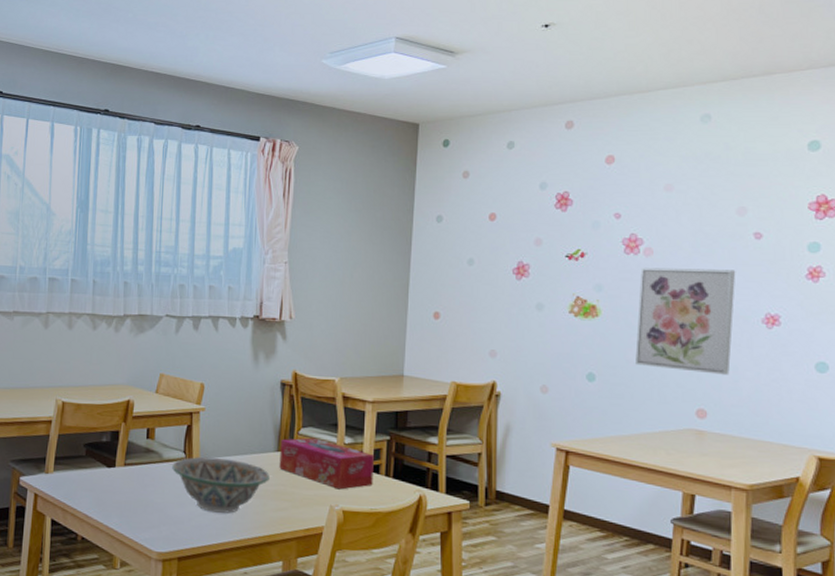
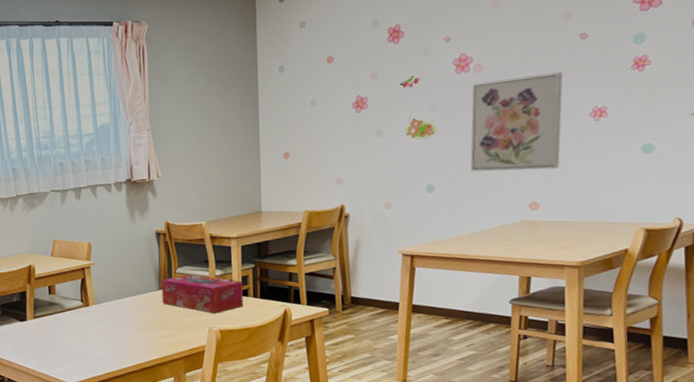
decorative bowl: present [172,457,270,513] -> none [73,301,155,346]

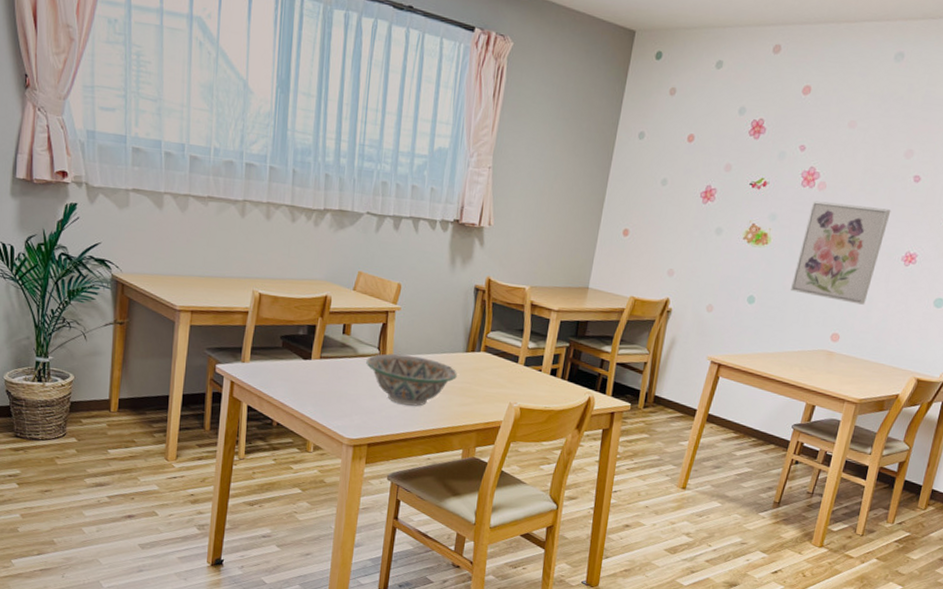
decorative bowl: none [73,301,155,346] -> present [366,353,457,406]
tissue box: present [161,274,244,314] -> none [466,340,554,389]

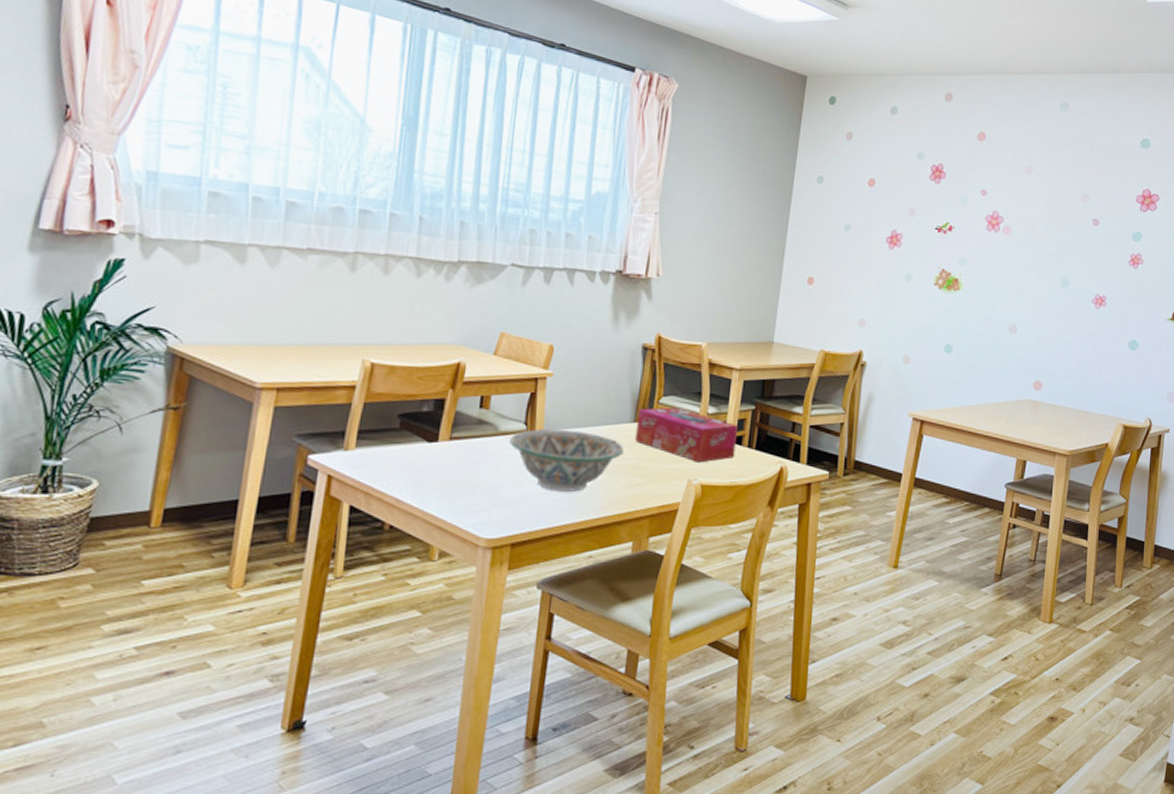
tissue box: none [466,340,554,389] -> present [635,407,739,463]
wall art: present [791,200,891,305] -> none [988,244,1076,350]

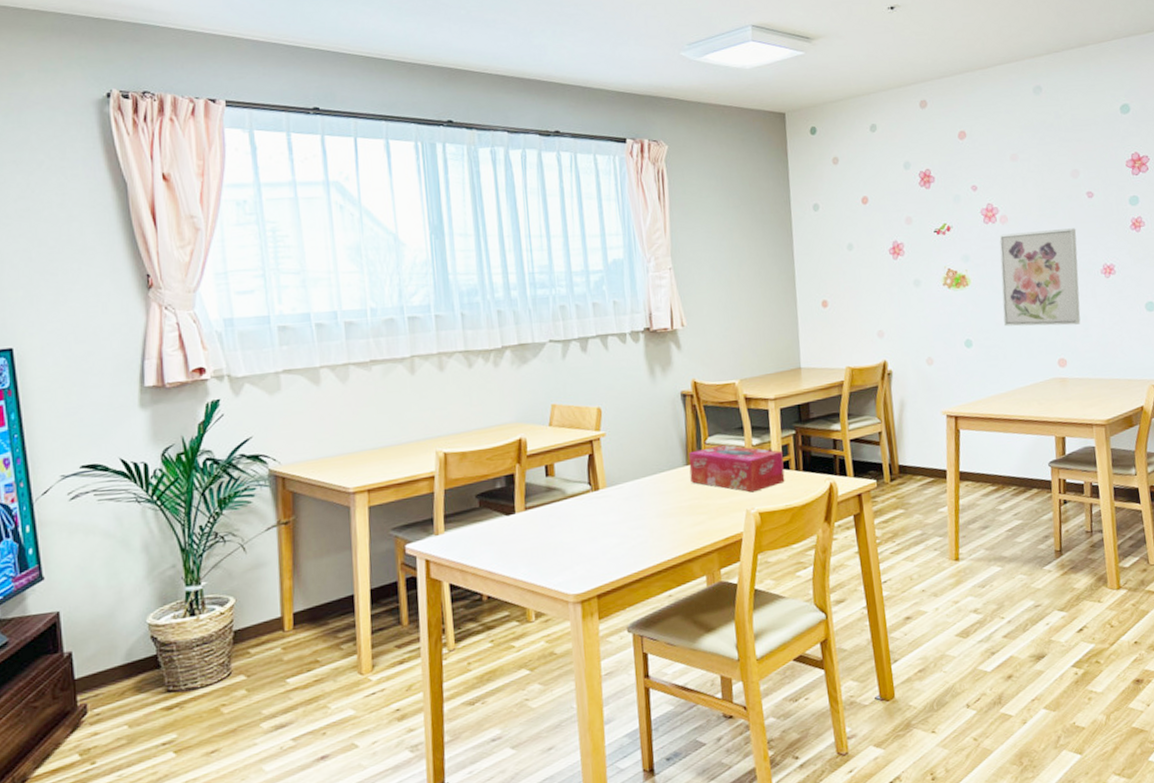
decorative bowl: present [509,429,624,492] -> none [578,481,682,541]
wall art: none [988,244,1076,350] -> present [999,228,1081,327]

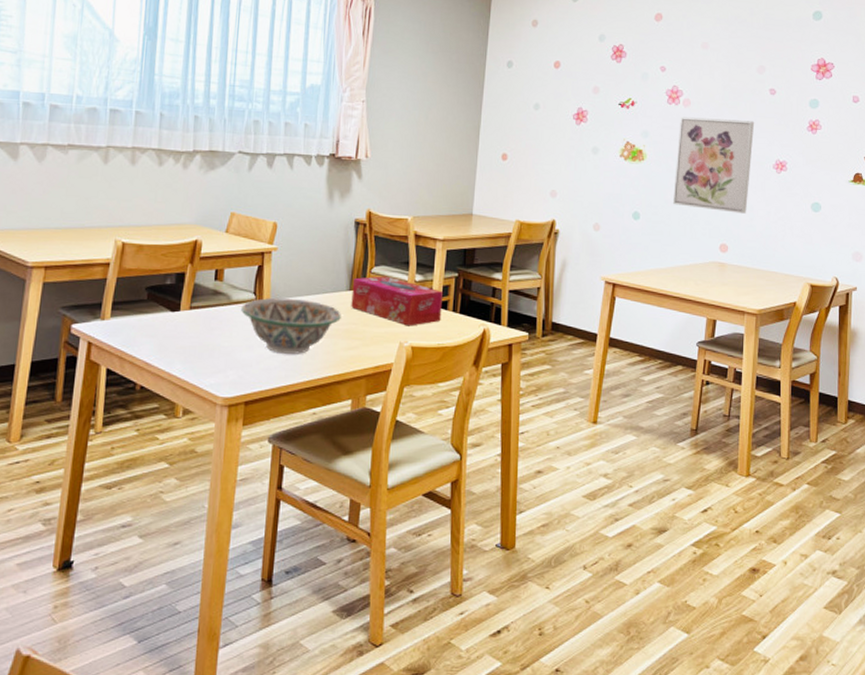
decorative bowl: none [578,481,682,541] -> present [241,297,341,354]

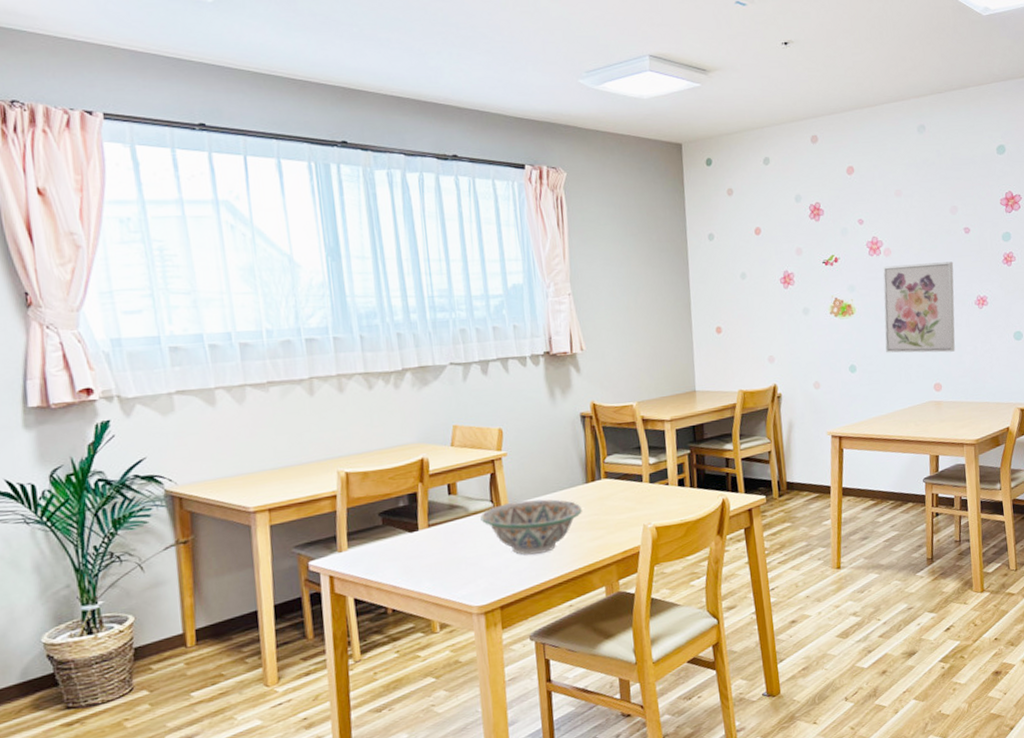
tissue box: present [351,276,444,326] -> none [587,463,680,508]

